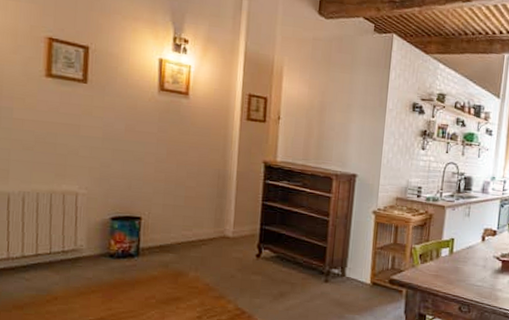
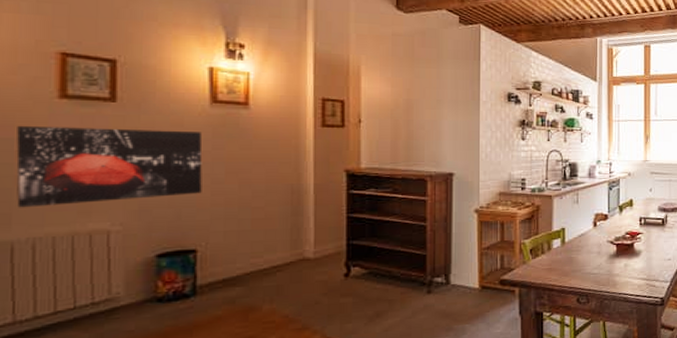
wall art: none [13,97,150,170] -> present [16,125,203,208]

